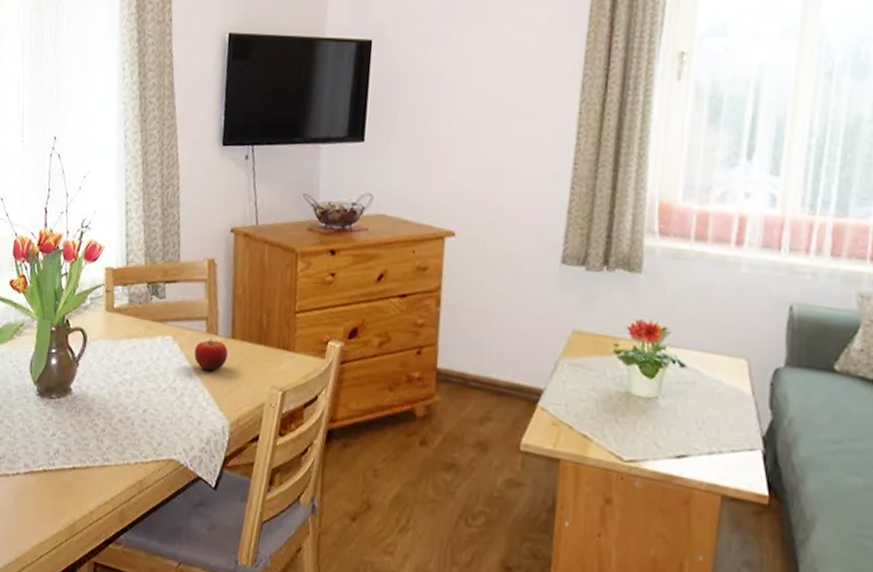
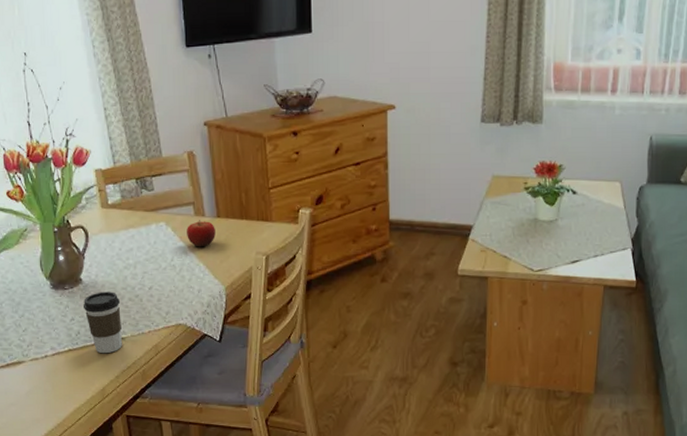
coffee cup: none [67,407,109,482] -> present [82,291,122,354]

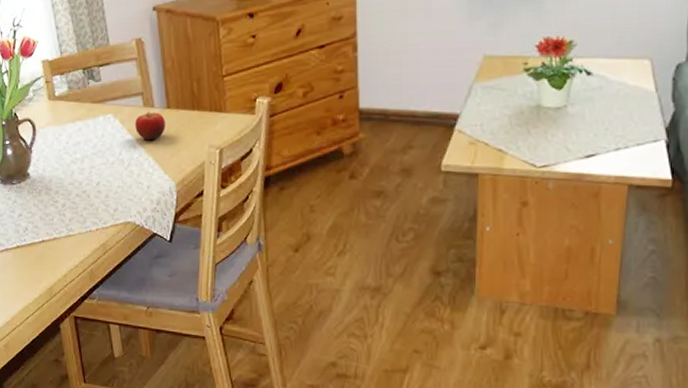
coffee cup: present [82,291,122,354] -> none [30,187,70,252]

